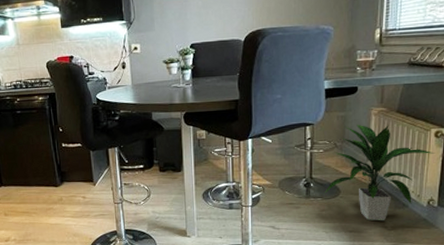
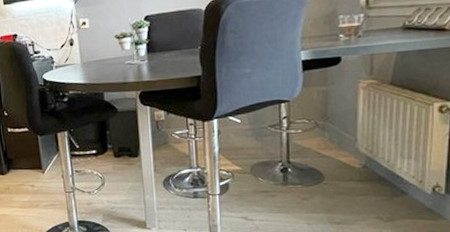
indoor plant: present [325,124,434,221] -> none [305,99,439,212]

